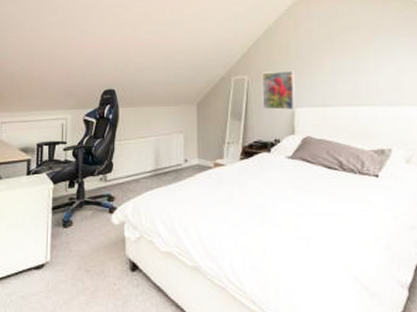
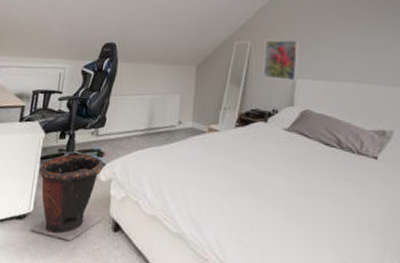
waste bin: none [50,201,120,284] -> present [30,154,104,241]

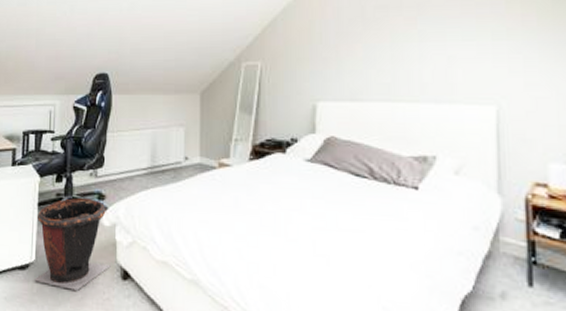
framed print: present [263,39,299,80] -> none [277,57,318,103]

